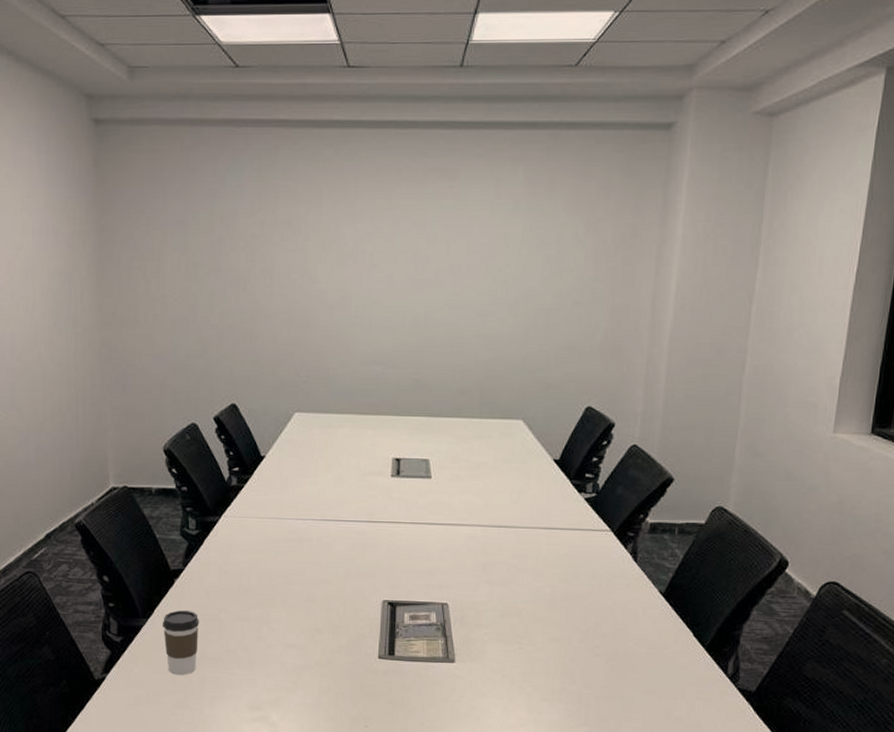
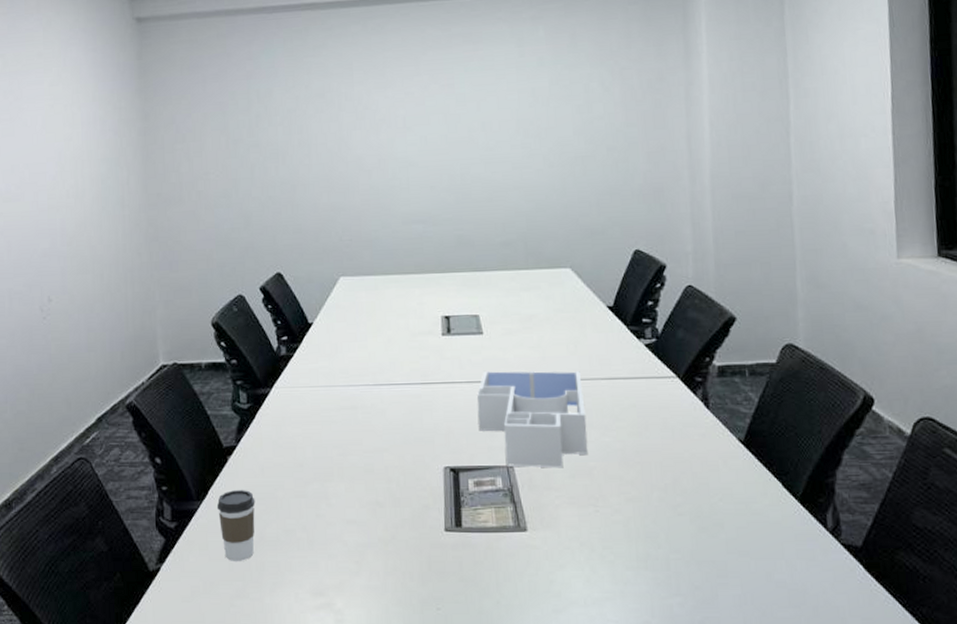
desk organizer: none [418,513,522,608] -> present [476,370,587,468]

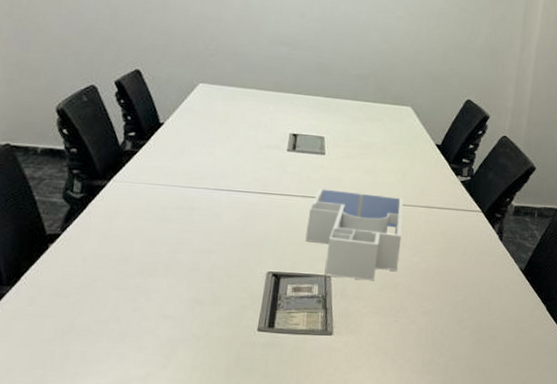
coffee cup: present [216,490,255,561] -> none [27,278,72,349]

